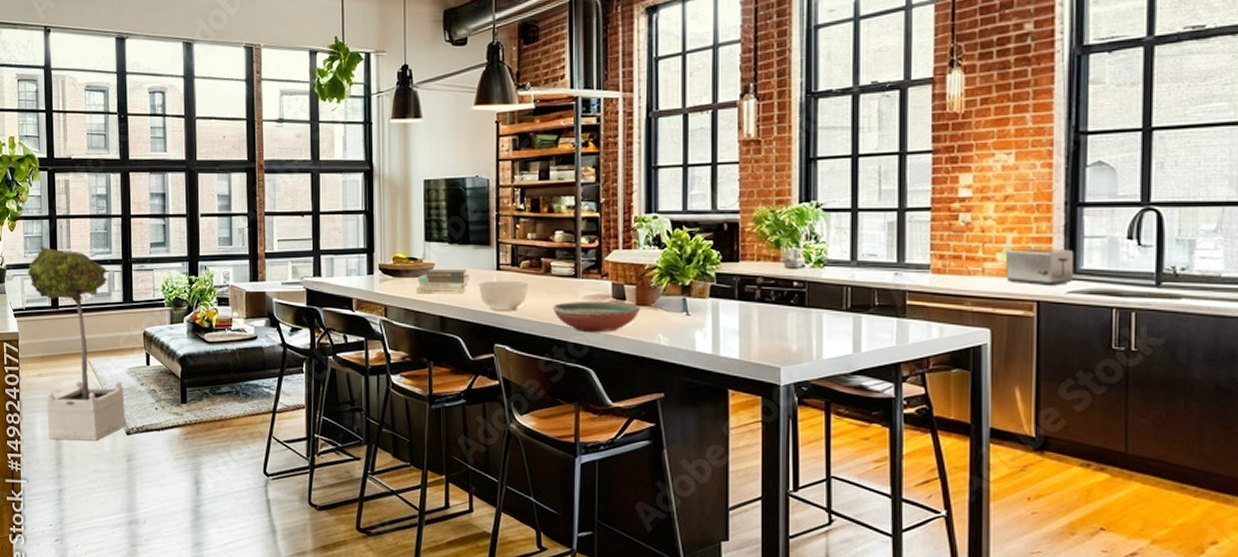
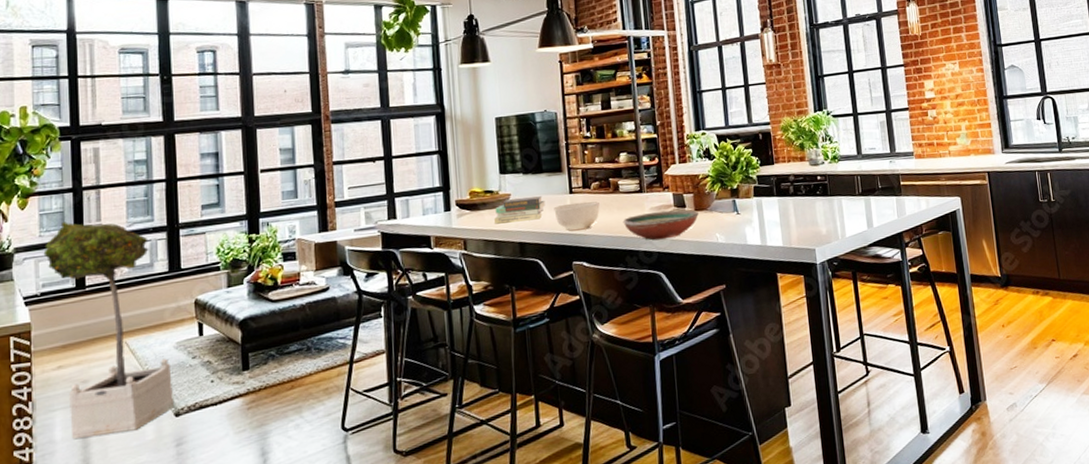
toaster: present [1006,248,1073,285] -> none [963,131,1008,160]

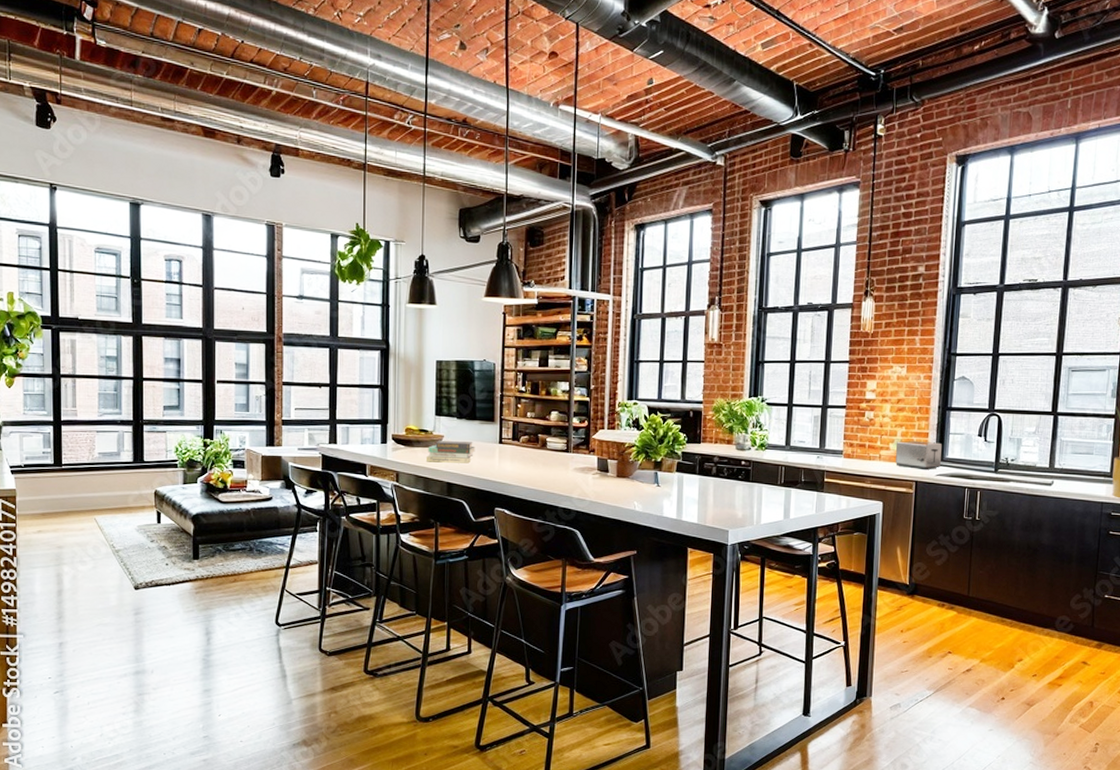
potted tree: present [43,222,175,440] -> none [27,404,135,595]
bowl: present [554,201,600,231] -> none [483,452,526,479]
decorative bowl: present [623,209,699,240] -> none [546,472,620,500]
toaster: none [963,131,1008,160] -> present [895,440,942,470]

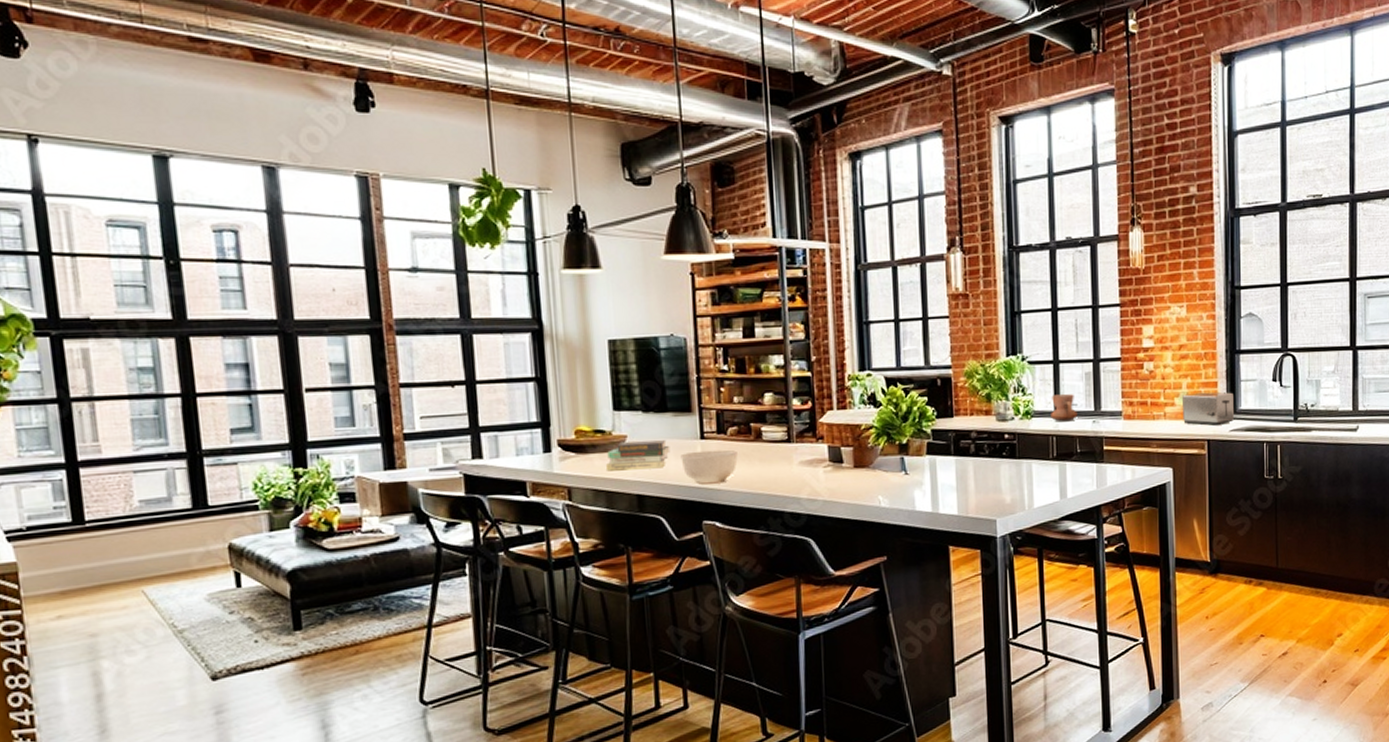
bowl: none [483,452,526,479] -> present [680,449,738,484]
ceramic jug: none [782,431,805,456] -> present [1051,393,1078,422]

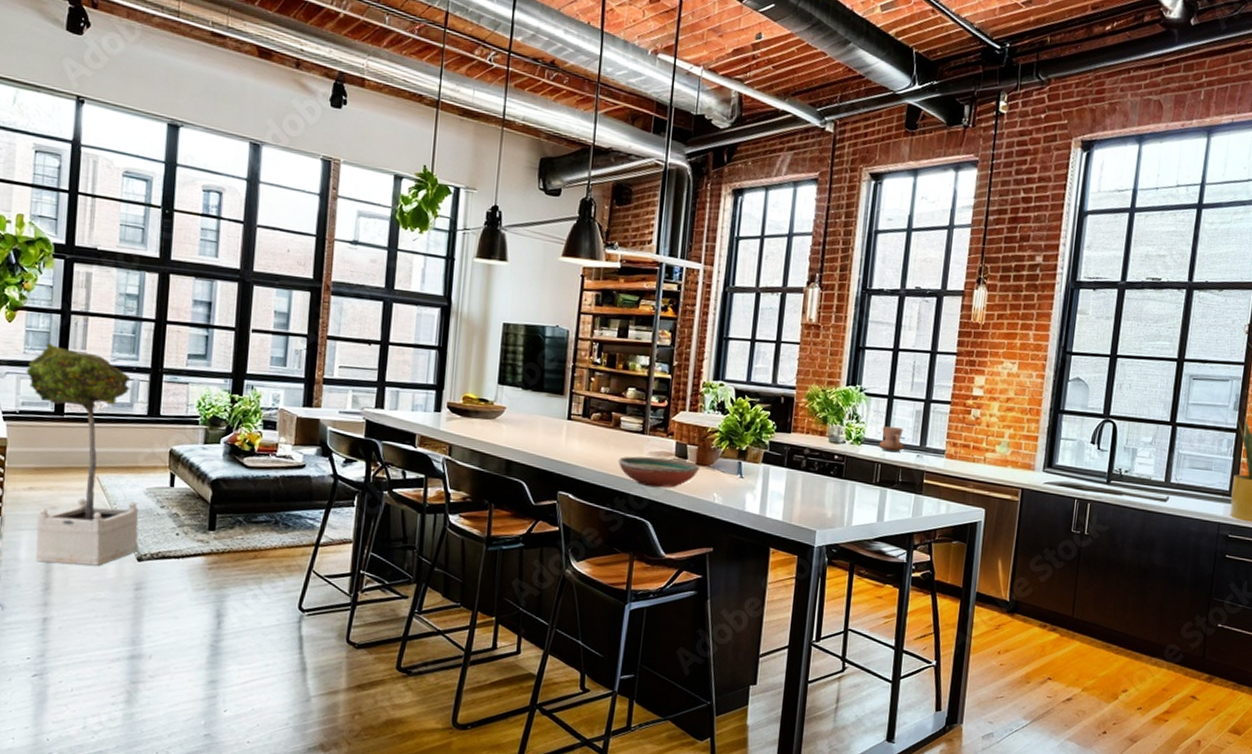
potted tree: none [25,440,211,702] -> present [26,343,139,566]
books: present [605,440,671,471] -> none [483,412,541,440]
bowl: present [680,449,738,484] -> none [548,429,597,461]
decorative bowl: none [765,465,858,500] -> present [618,456,699,488]
toaster: present [1183,392,1234,426] -> none [1001,443,1052,477]

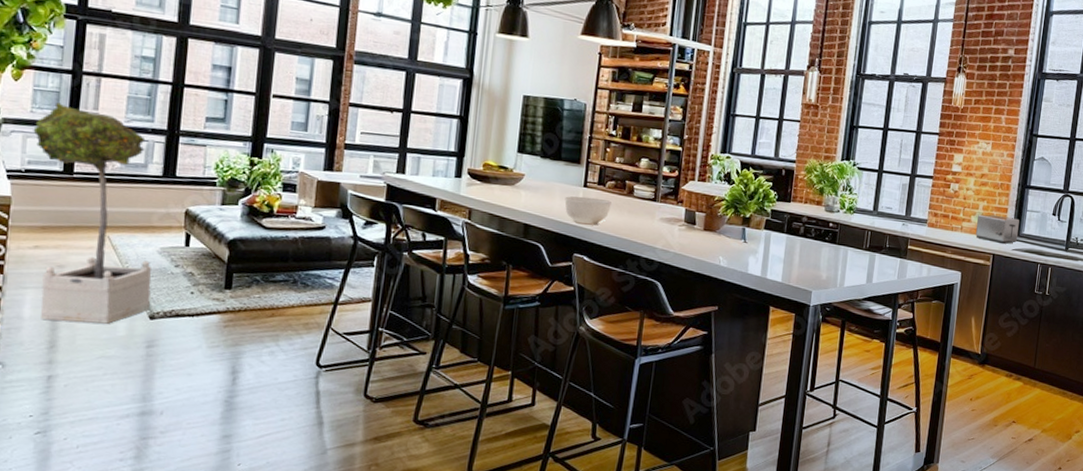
bowl: none [548,429,597,461] -> present [564,196,611,225]
decorative bowl: present [618,456,699,488] -> none [630,222,707,251]
ceramic jug: present [879,426,904,453] -> none [869,197,891,221]
toaster: none [1001,443,1052,477] -> present [975,214,1019,244]

